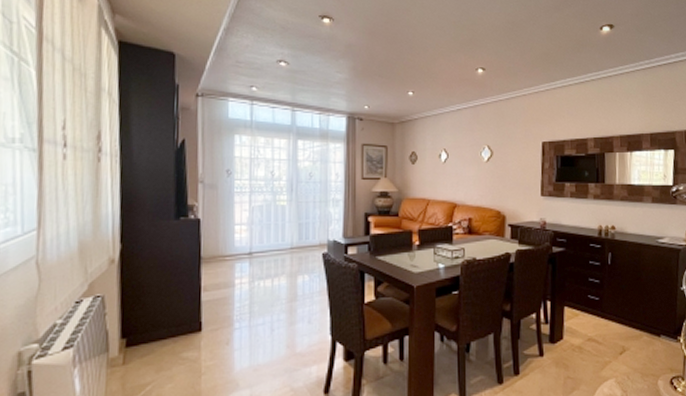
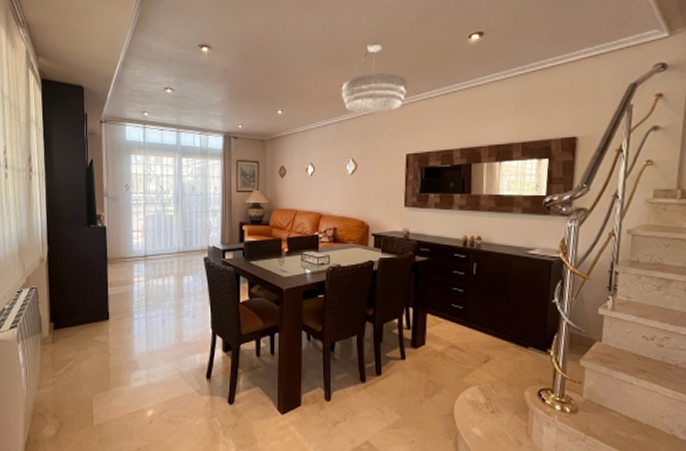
chandelier: none [476,26,542,100] -> present [341,41,407,114]

